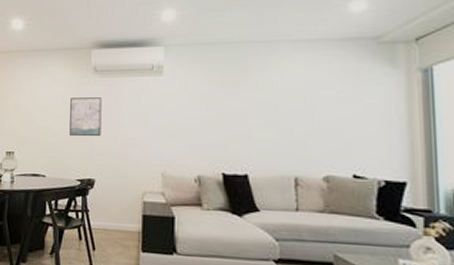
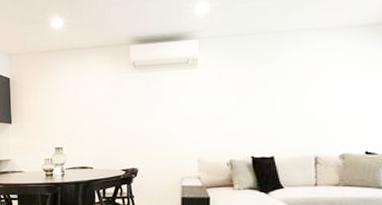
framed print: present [69,97,102,137] -> none [112,92,142,130]

